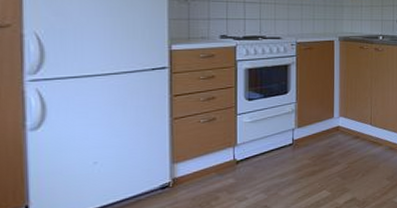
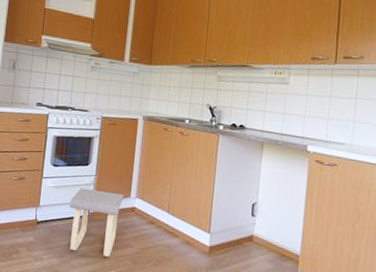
stool: none [271,116,328,182] -> present [69,187,124,258]

